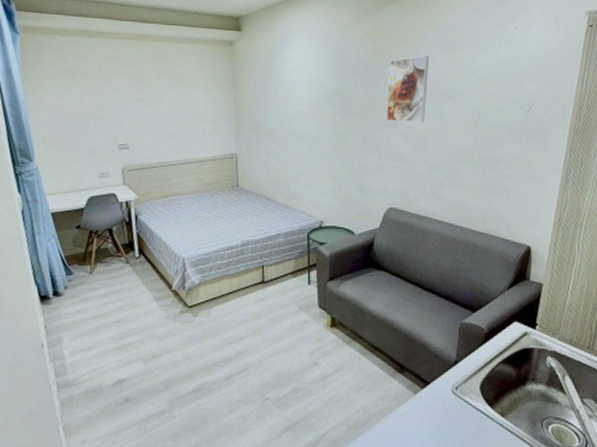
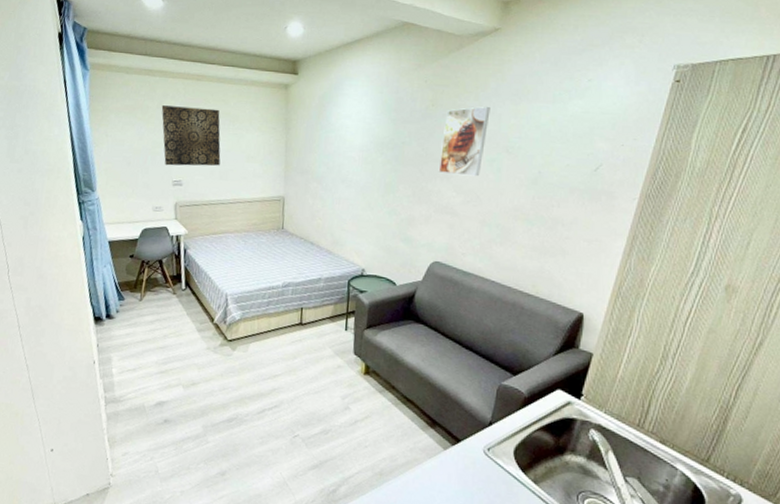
wall art: none [101,67,168,129] -> present [161,105,221,166]

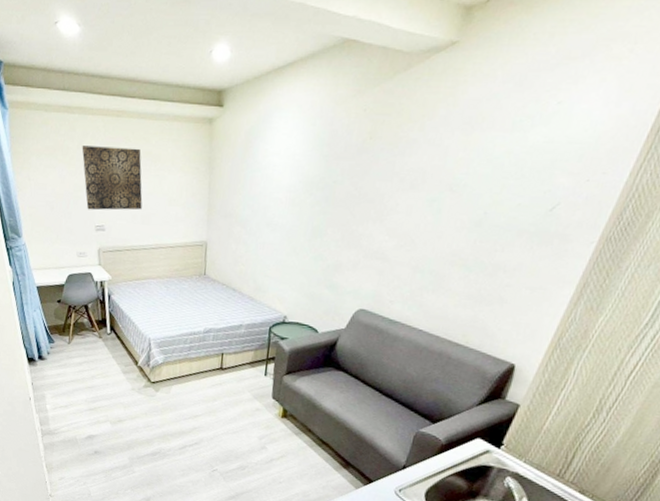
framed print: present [438,107,491,177] -> none [371,138,437,219]

